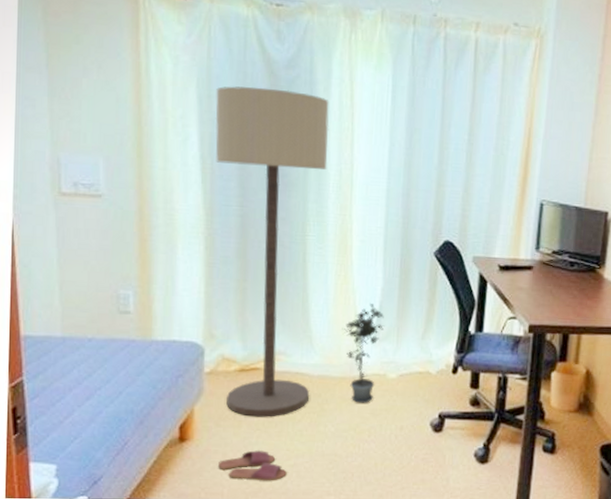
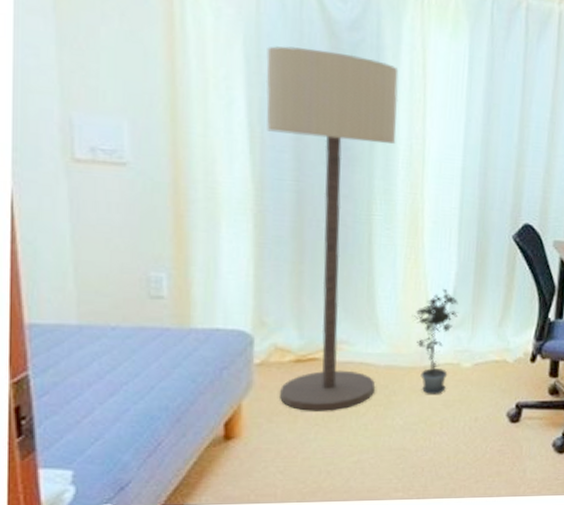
slippers: present [218,450,287,480] -> none [271,447,350,479]

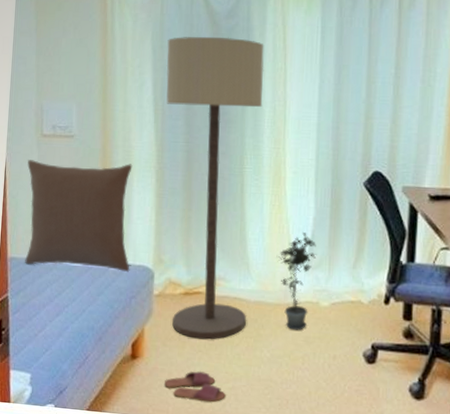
pillow: none [51,192,219,338] -> present [25,160,133,272]
slippers: none [271,447,350,479] -> present [165,371,226,402]

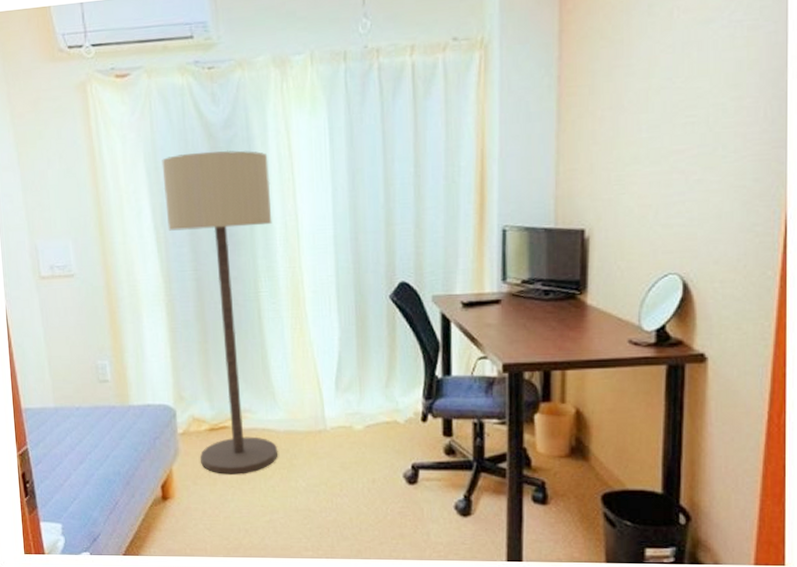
pillow: present [25,160,133,272] -> none [29,299,150,414]
slippers: present [165,371,226,402] -> none [199,507,264,536]
potted plant: present [276,233,317,330] -> none [303,355,346,457]

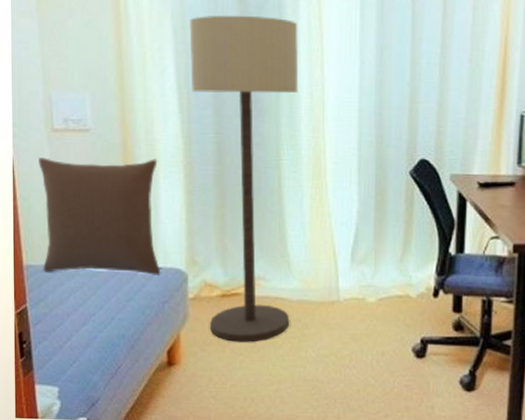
pillow: none [29,299,150,414] -> present [38,157,161,275]

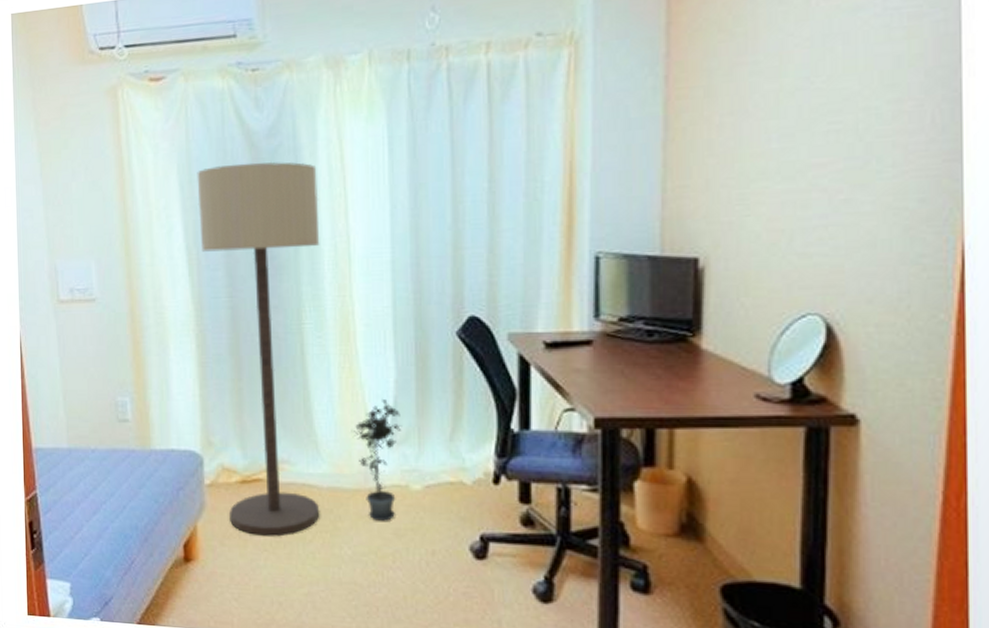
pillow: present [38,157,161,275] -> none [45,328,174,459]
potted plant: none [319,226,362,328] -> present [351,399,402,521]

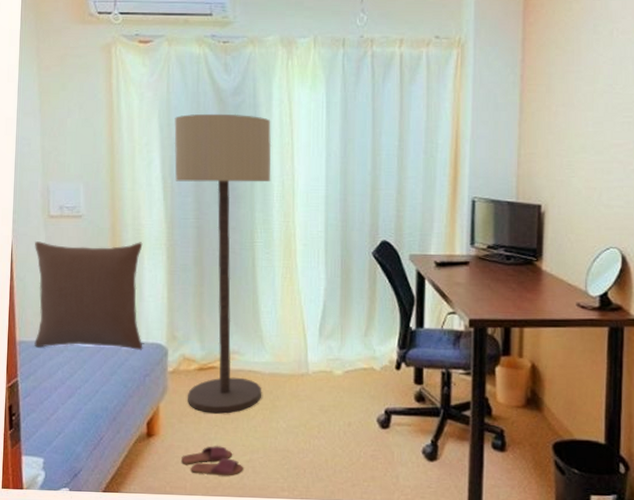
pillow: none [45,328,174,459] -> present [34,241,143,350]
slippers: none [226,574,301,611] -> present [181,446,243,475]
potted plant: present [351,399,402,521] -> none [289,303,329,400]

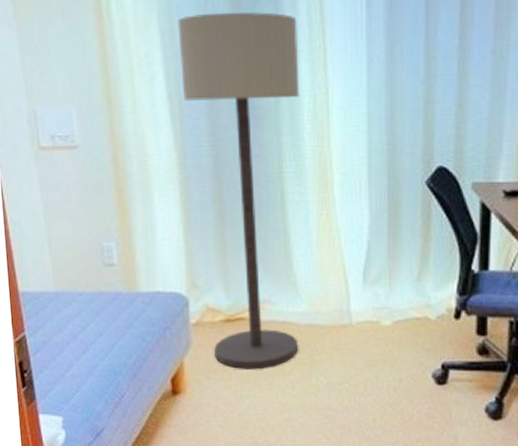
pillow: present [34,241,143,350] -> none [27,176,161,300]
slippers: present [181,446,243,475] -> none [212,404,281,435]

